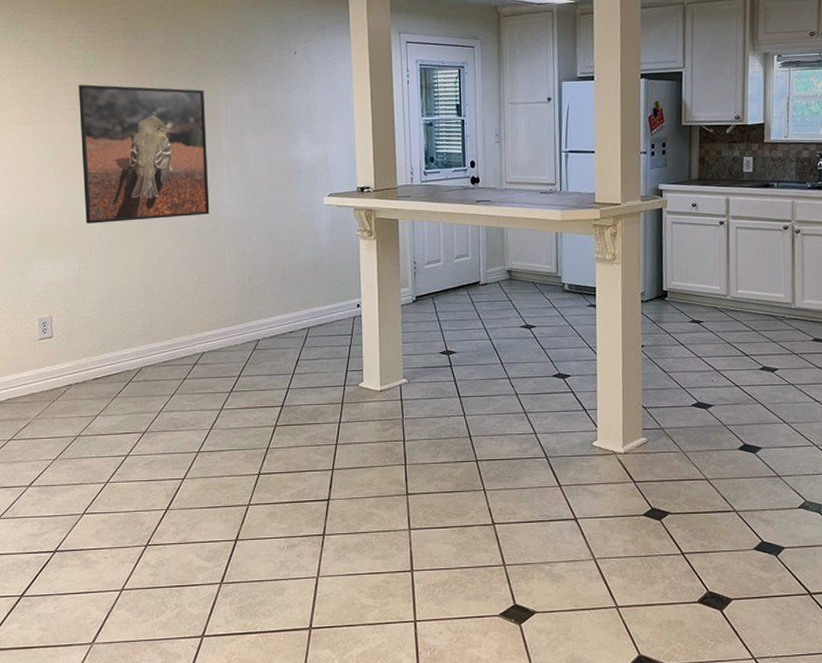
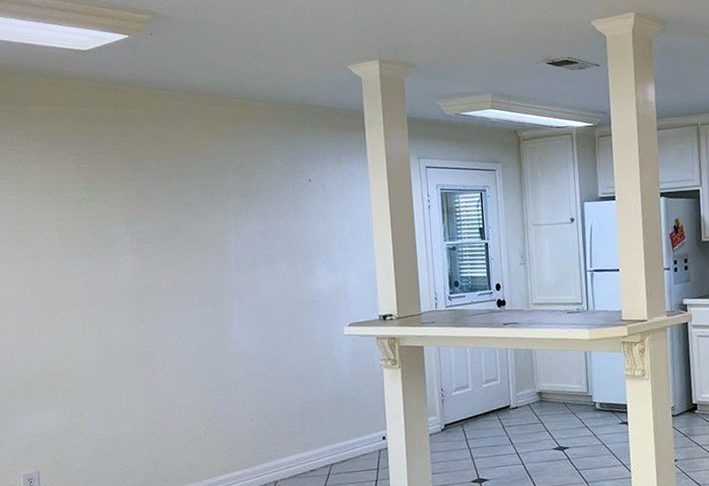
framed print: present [79,84,210,224] -> none [70,218,220,368]

